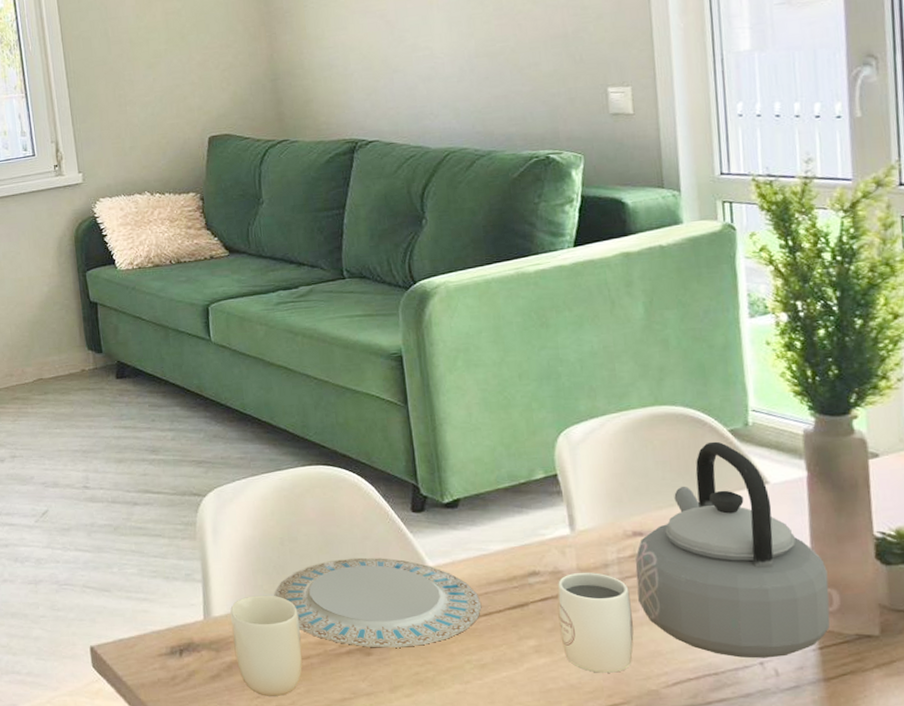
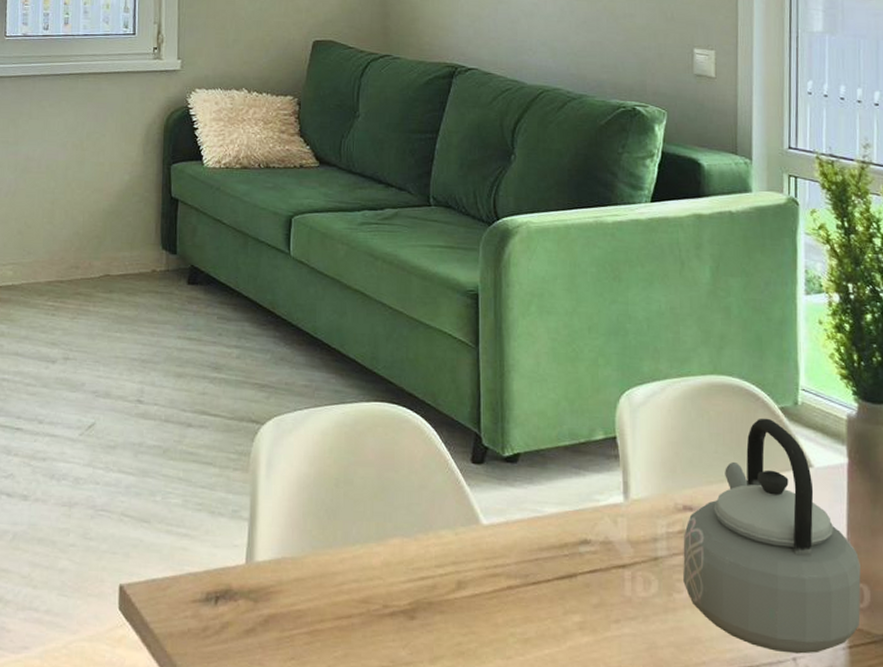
cup: present [230,595,303,696] -> none [273,541,346,659]
plate: present [274,557,482,648] -> none [322,508,531,613]
mug: present [557,572,634,673] -> none [605,544,676,659]

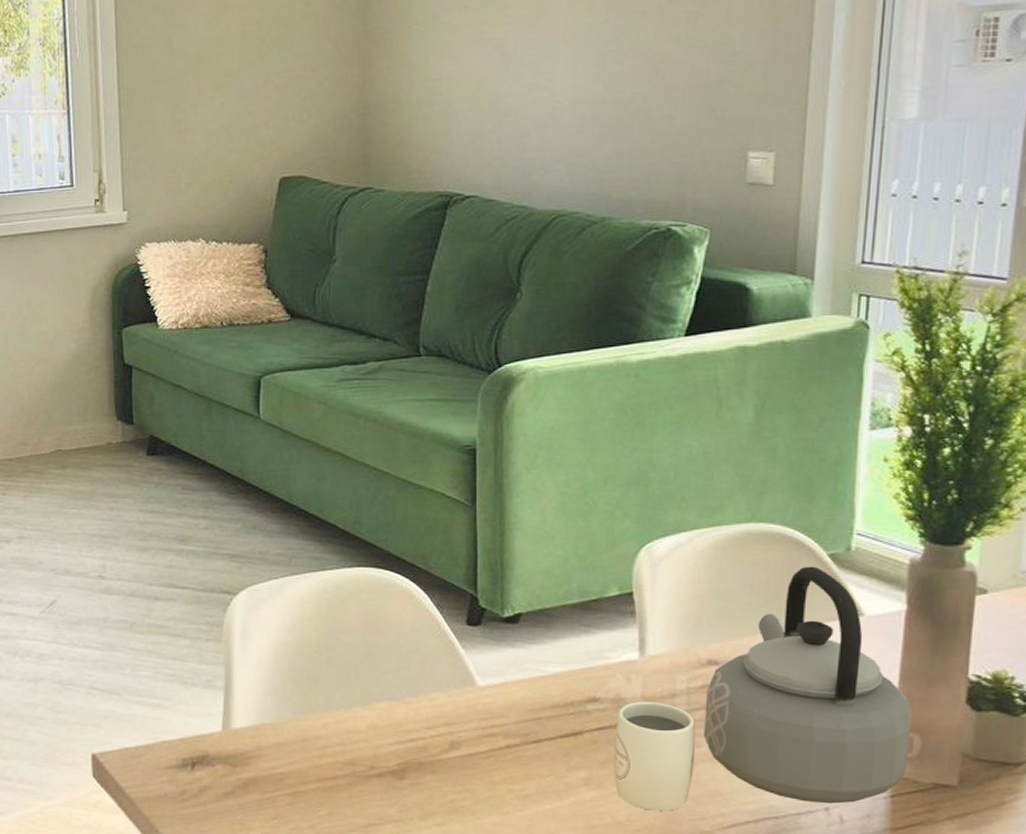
mug: none [605,544,676,659] -> present [614,701,695,811]

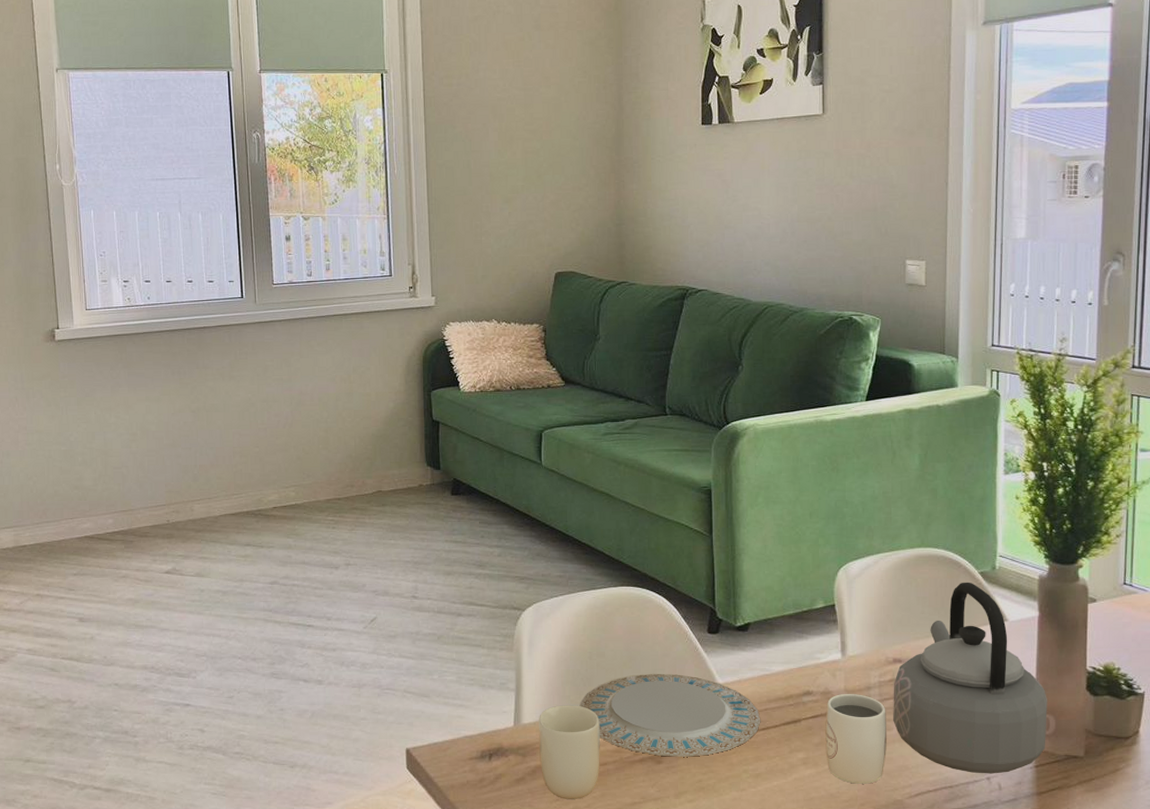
cup: none [252,707,329,818] -> present [538,705,601,799]
plate: none [303,672,532,773] -> present [579,673,761,757]

